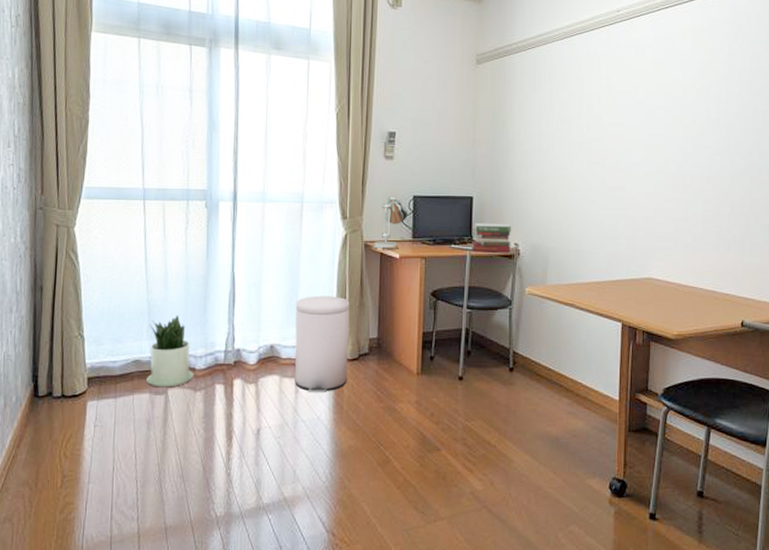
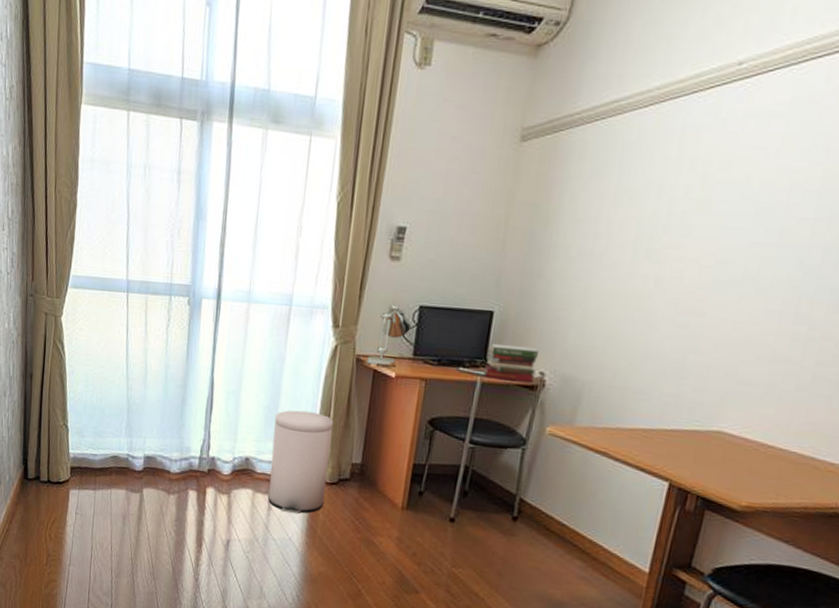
planter: present [147,315,194,388] -> none [124,415,169,487]

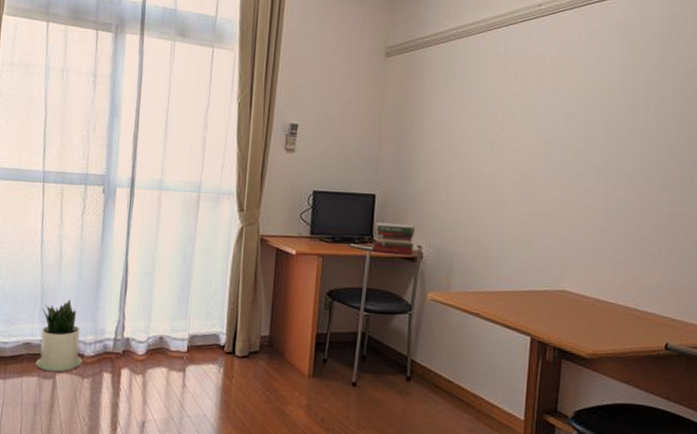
planter: none [124,415,169,487] -> present [36,299,83,373]
pedal bin: present [268,410,334,515] -> none [182,288,242,390]
desk lamp: present [365,304,411,367] -> none [269,189,306,245]

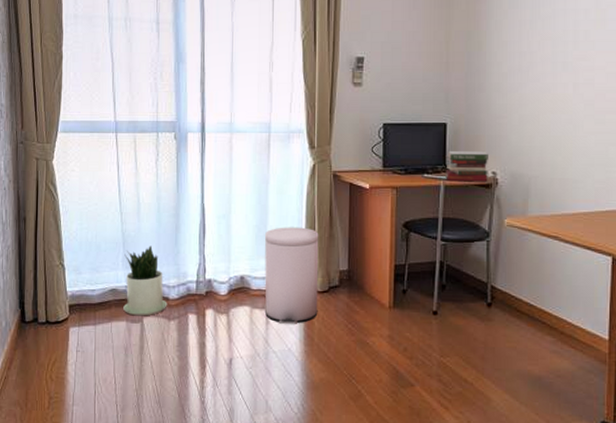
pedal bin: none [182,288,242,390] -> present [265,227,319,325]

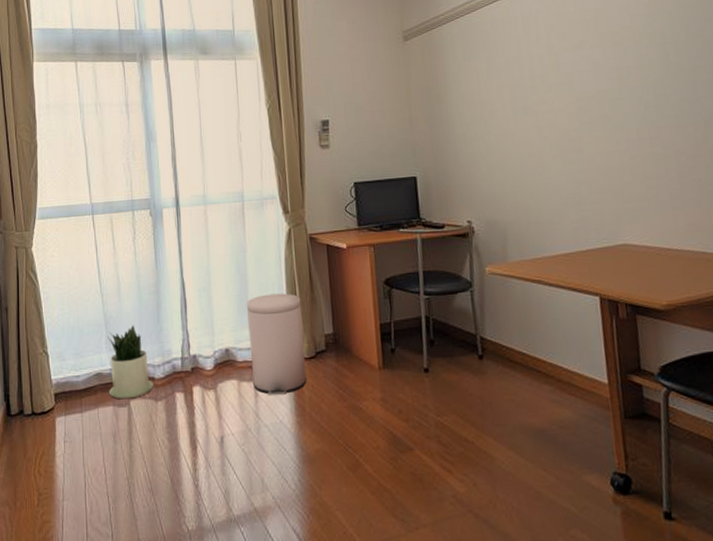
books: present [445,150,488,182] -> none [420,201,464,233]

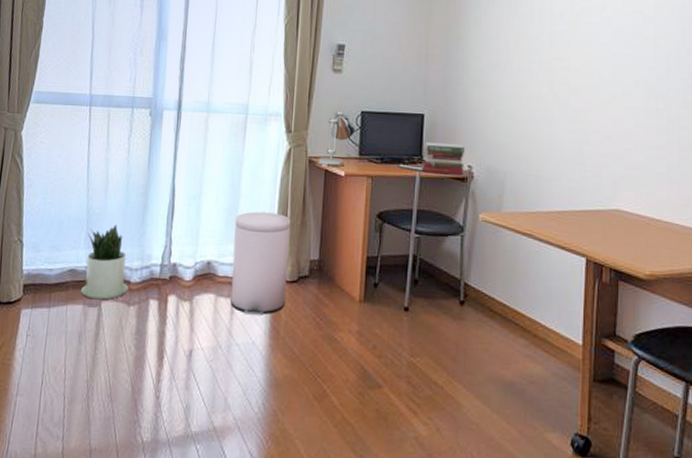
desk lamp: none [318,184,350,242] -> present [317,110,355,167]
books: none [420,201,464,233] -> present [421,141,464,176]

